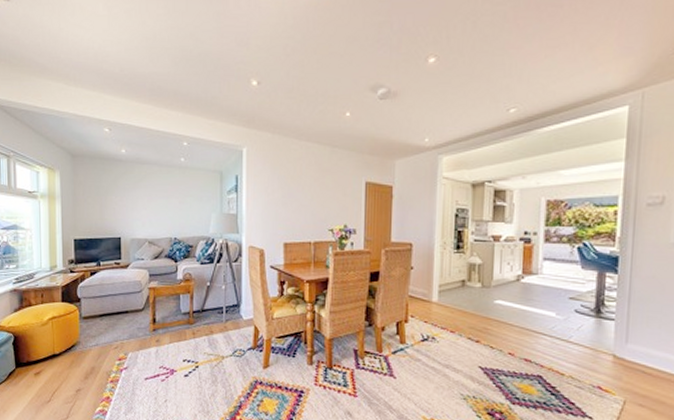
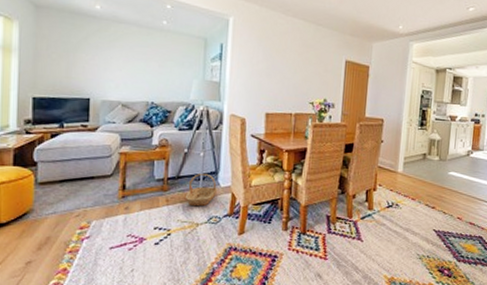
basket: none [211,306,241,340] -> present [186,173,218,207]

